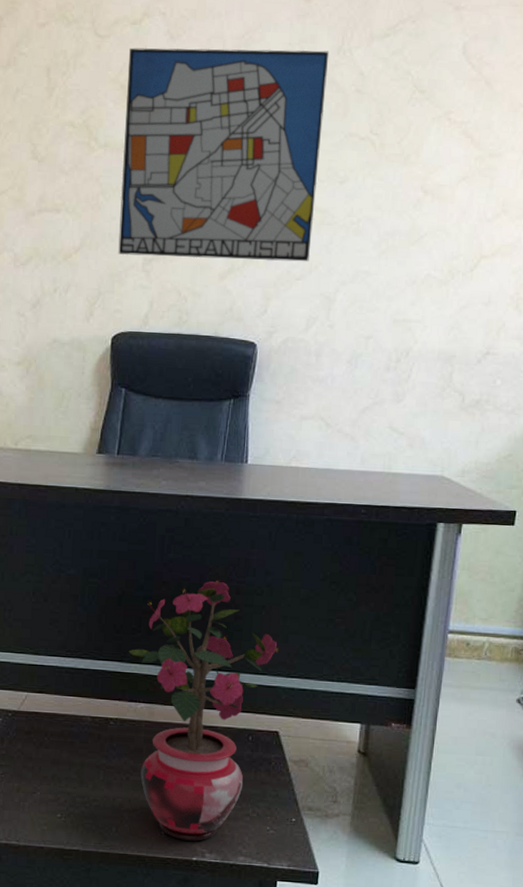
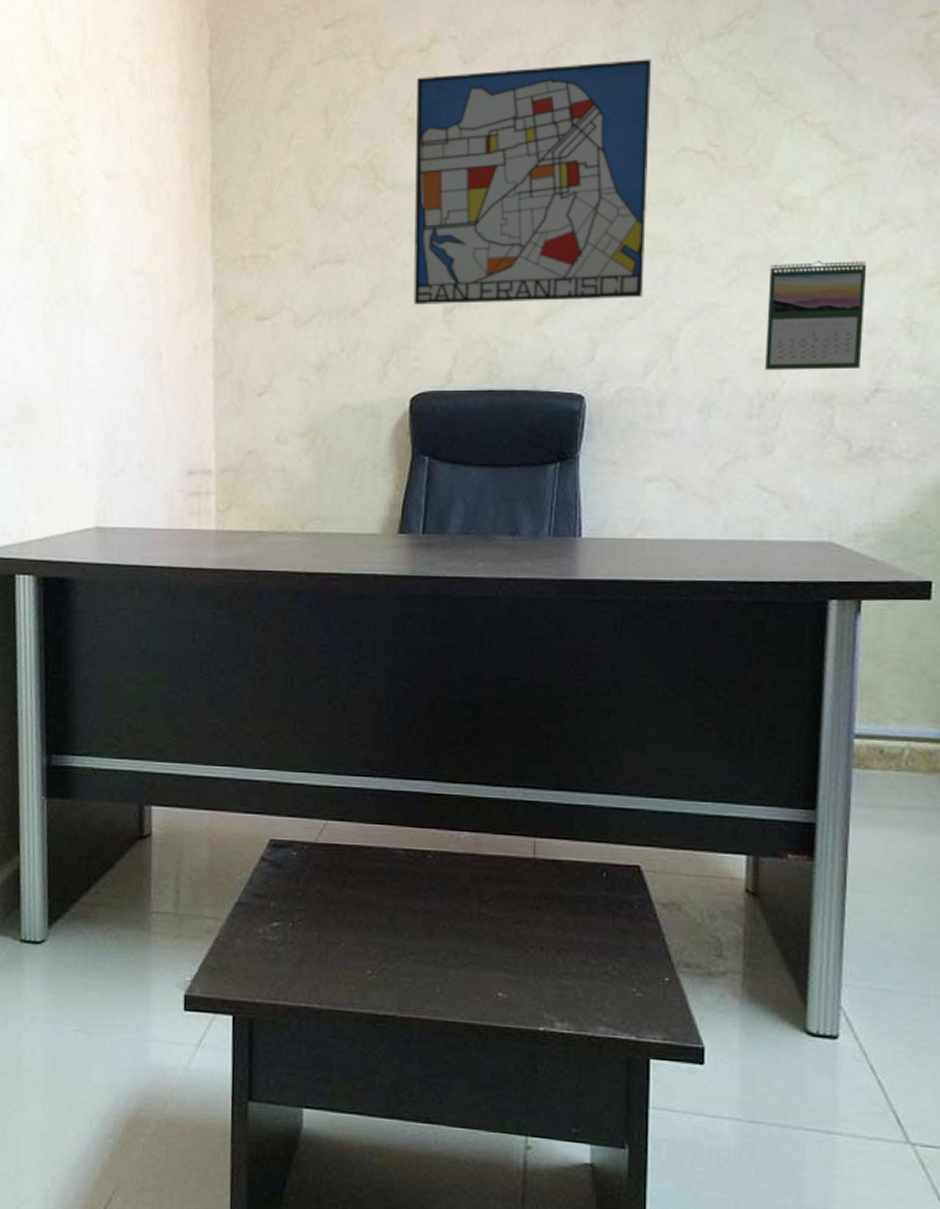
potted plant: present [128,578,281,841] -> none [446,677,637,1006]
calendar: none [402,241,488,334] -> present [764,260,867,371]

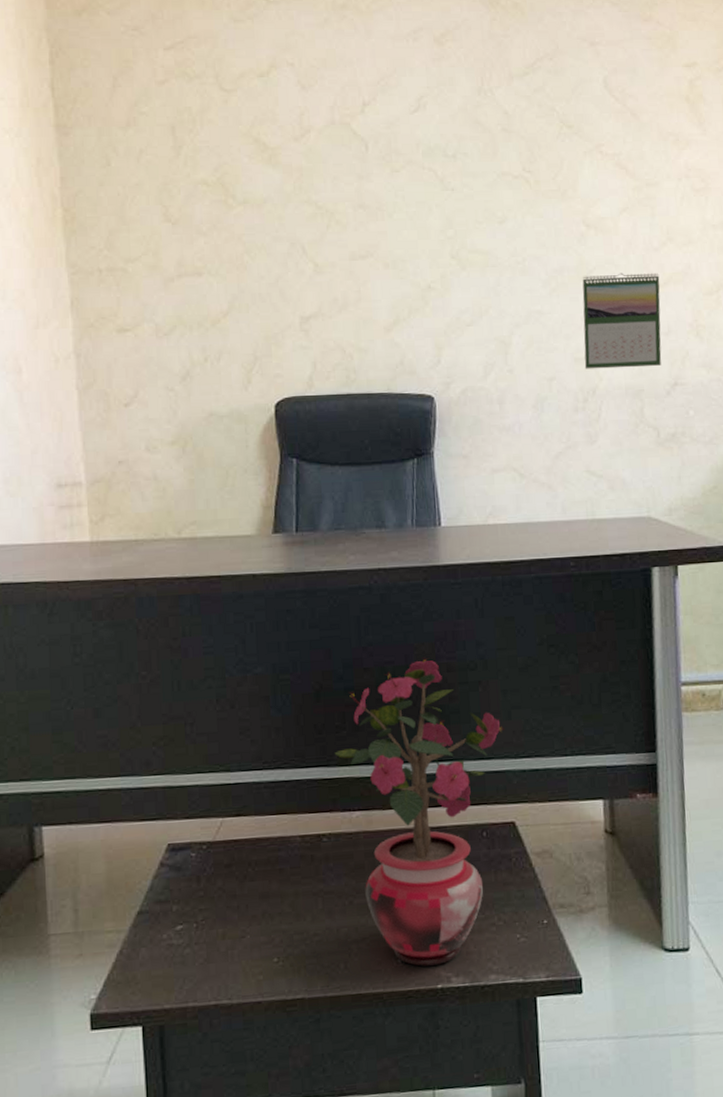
wall art: present [413,59,652,306] -> none [260,92,479,316]
potted plant: none [446,677,637,1006] -> present [334,657,505,966]

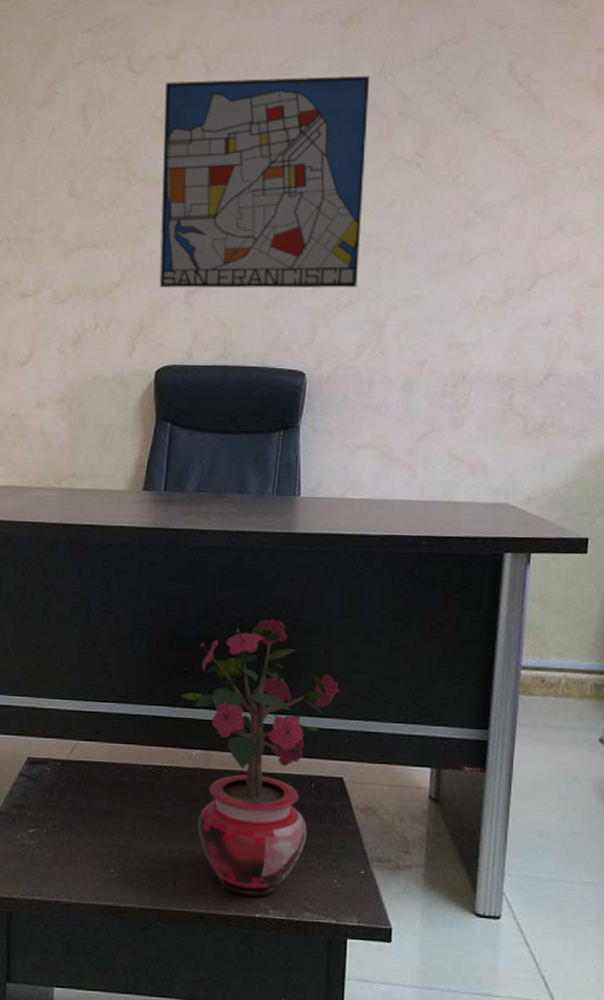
wall art: none [260,92,479,316] -> present [159,75,370,289]
calendar: present [582,273,662,369] -> none [457,261,545,356]

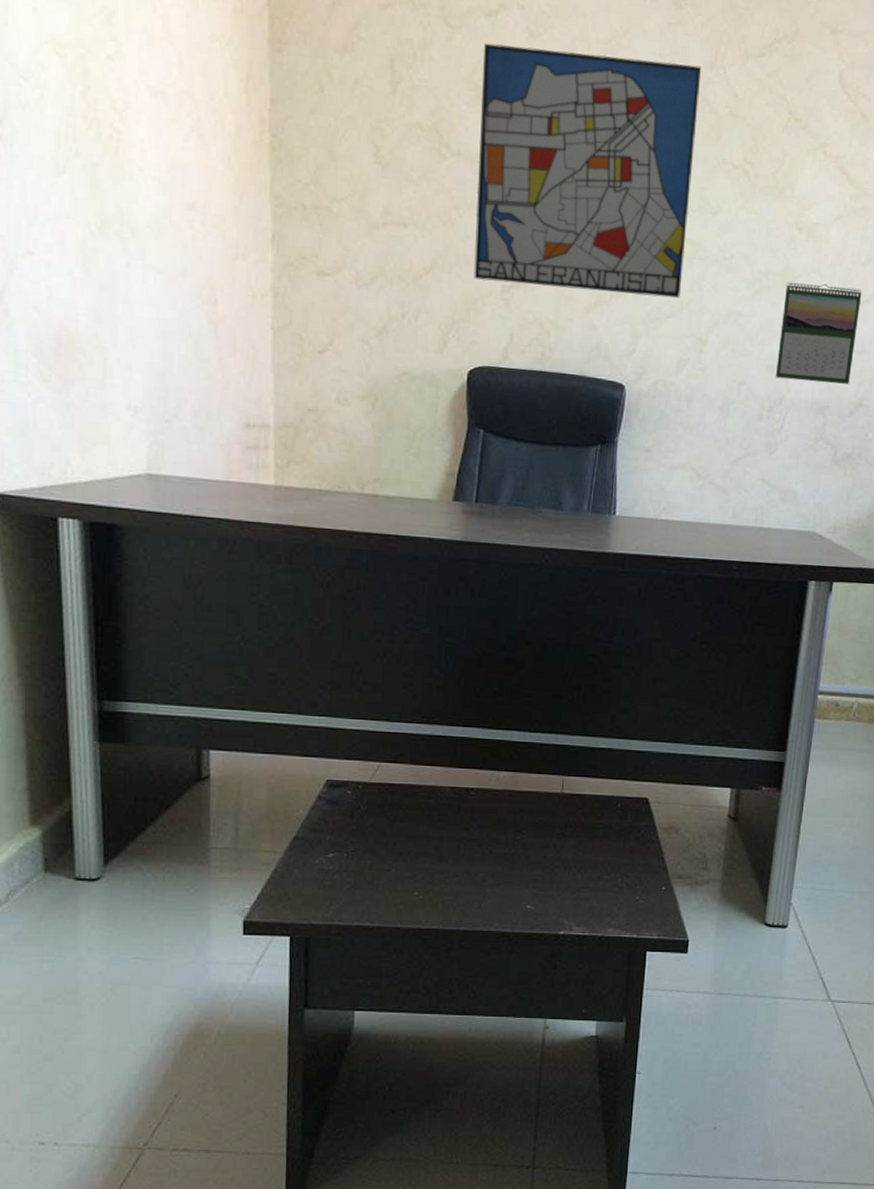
potted plant: present [181,617,342,896] -> none [489,638,650,914]
calendar: none [457,261,545,356] -> present [775,282,862,384]

